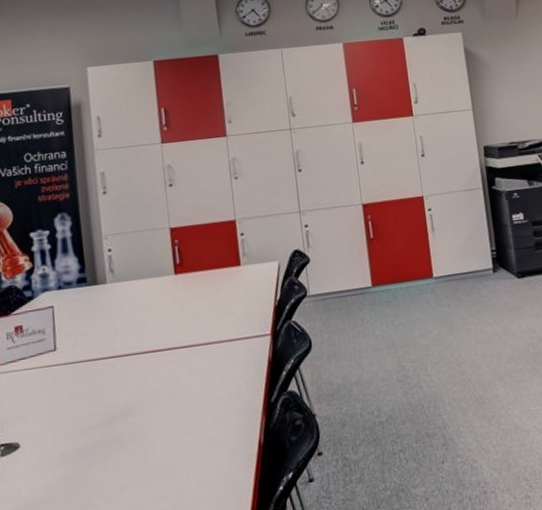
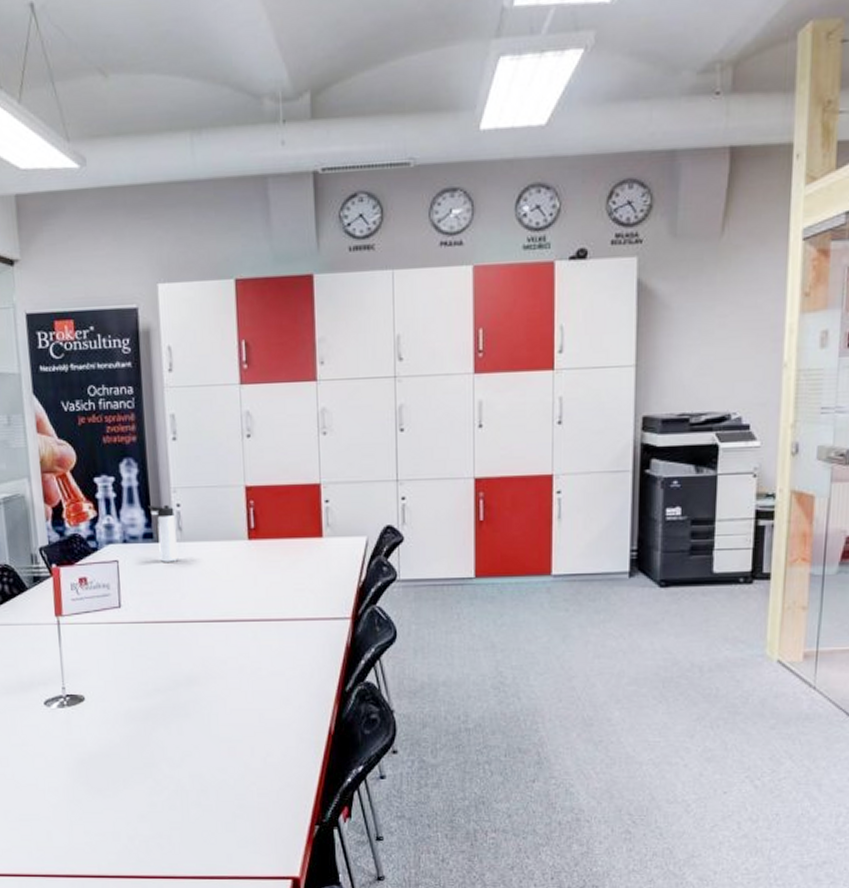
thermos bottle: none [82,251,111,303] -> present [149,505,178,562]

